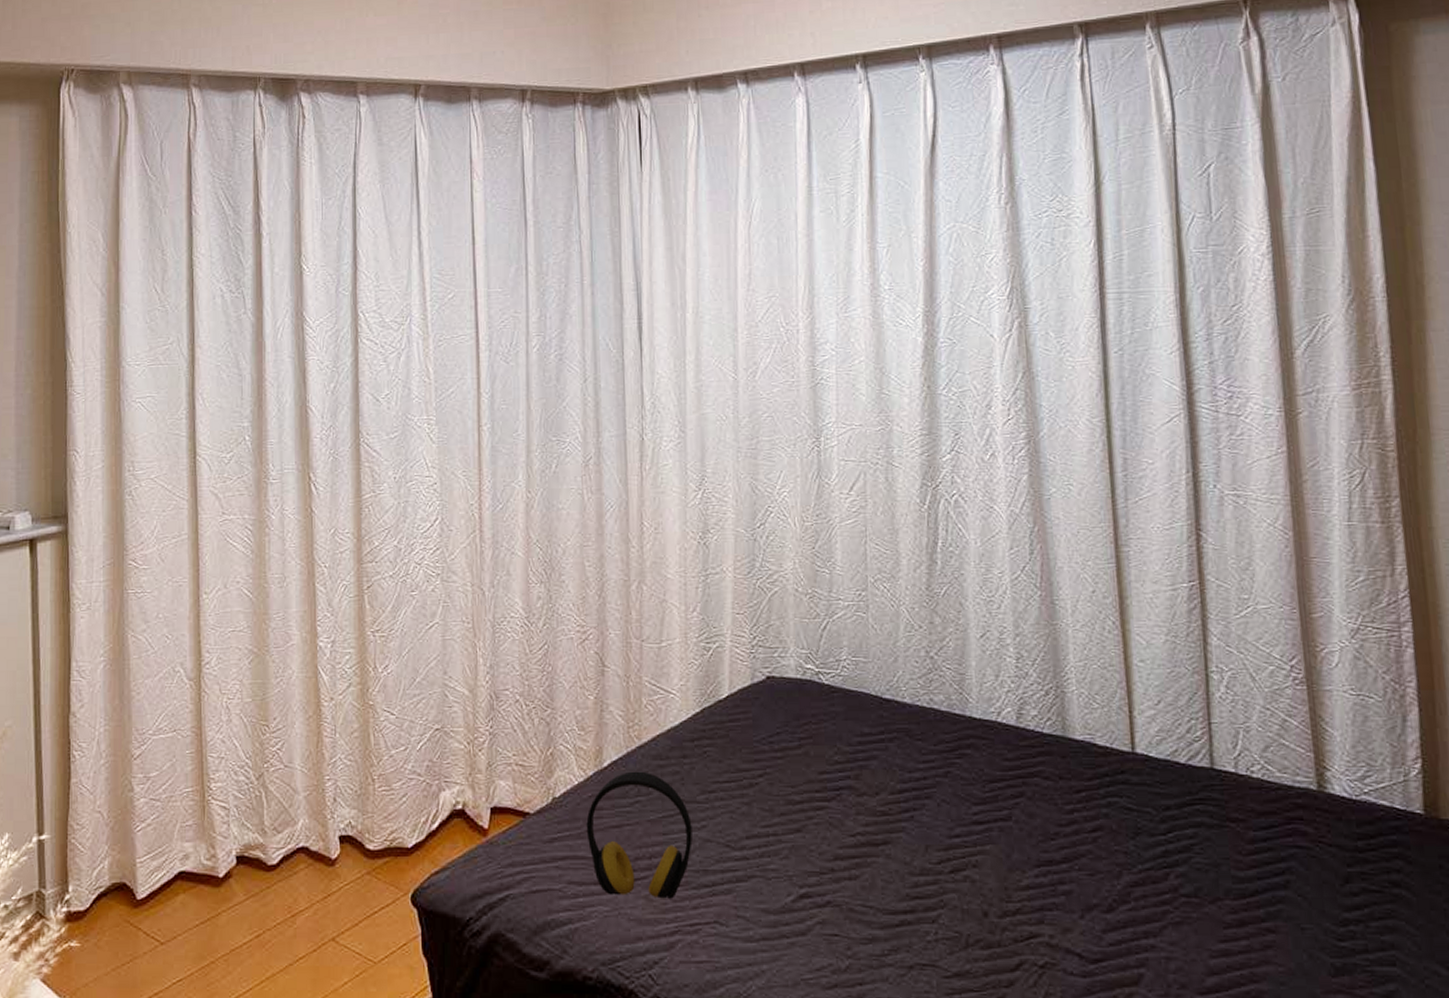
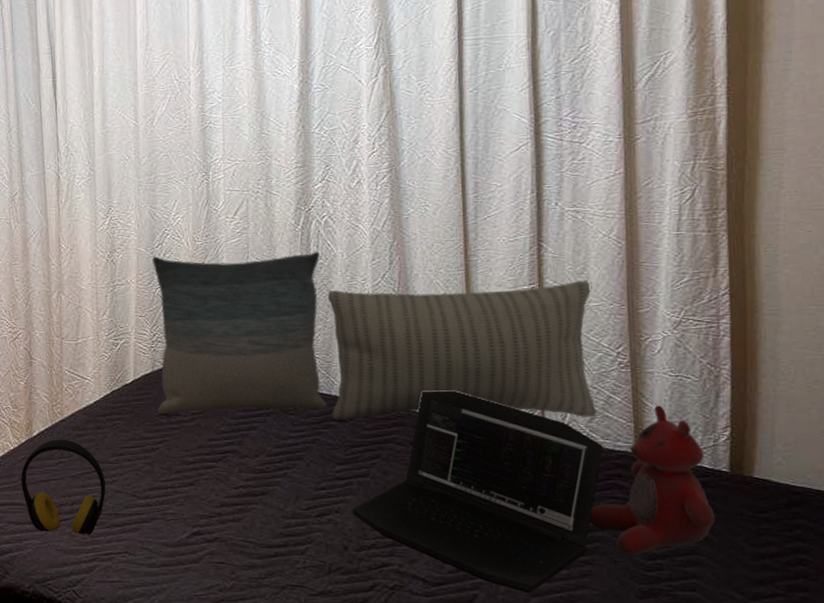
pillow: none [753,537,960,740] -> present [152,252,327,415]
pillow: none [960,578,1272,749] -> present [328,281,597,421]
laptop: none [992,712,1281,972] -> present [352,391,603,594]
stuffed bear: none [1269,731,1412,920] -> present [589,405,715,555]

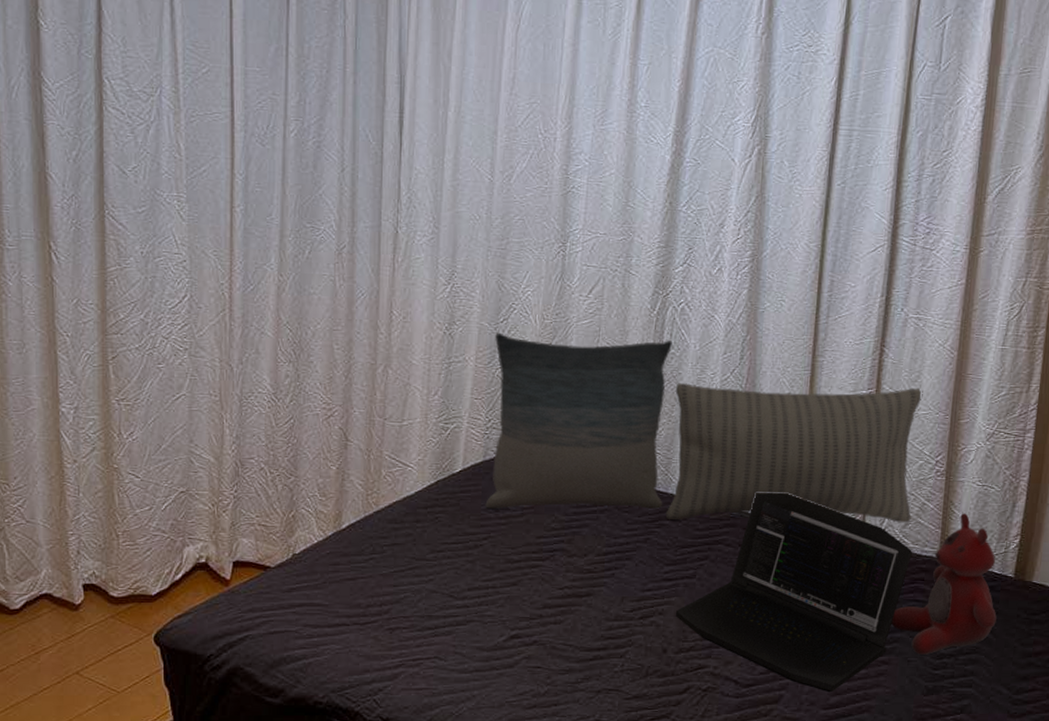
headphones: present [21,439,106,535] -> none [323,532,420,639]

